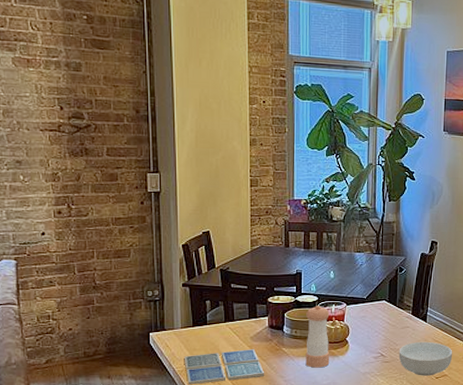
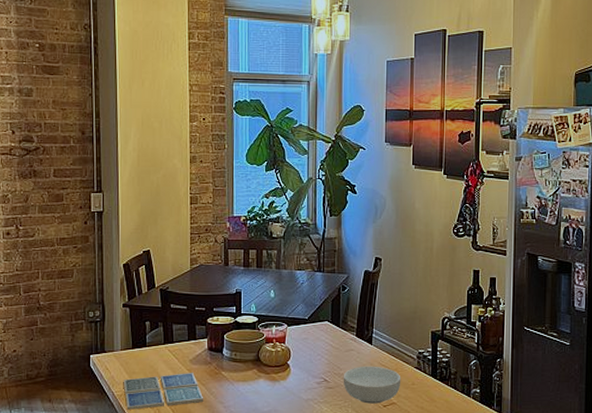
pepper shaker: present [305,305,330,368] -> none [245,327,271,394]

